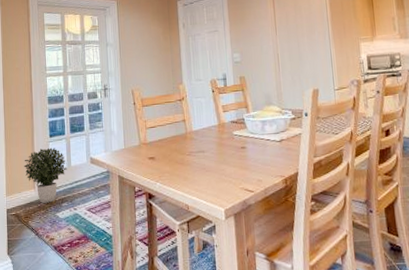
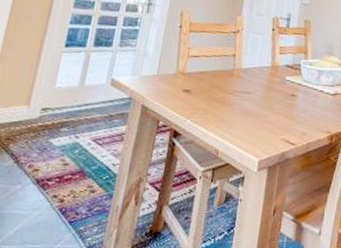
potted plant: present [24,148,67,203] -> none [20,58,80,125]

